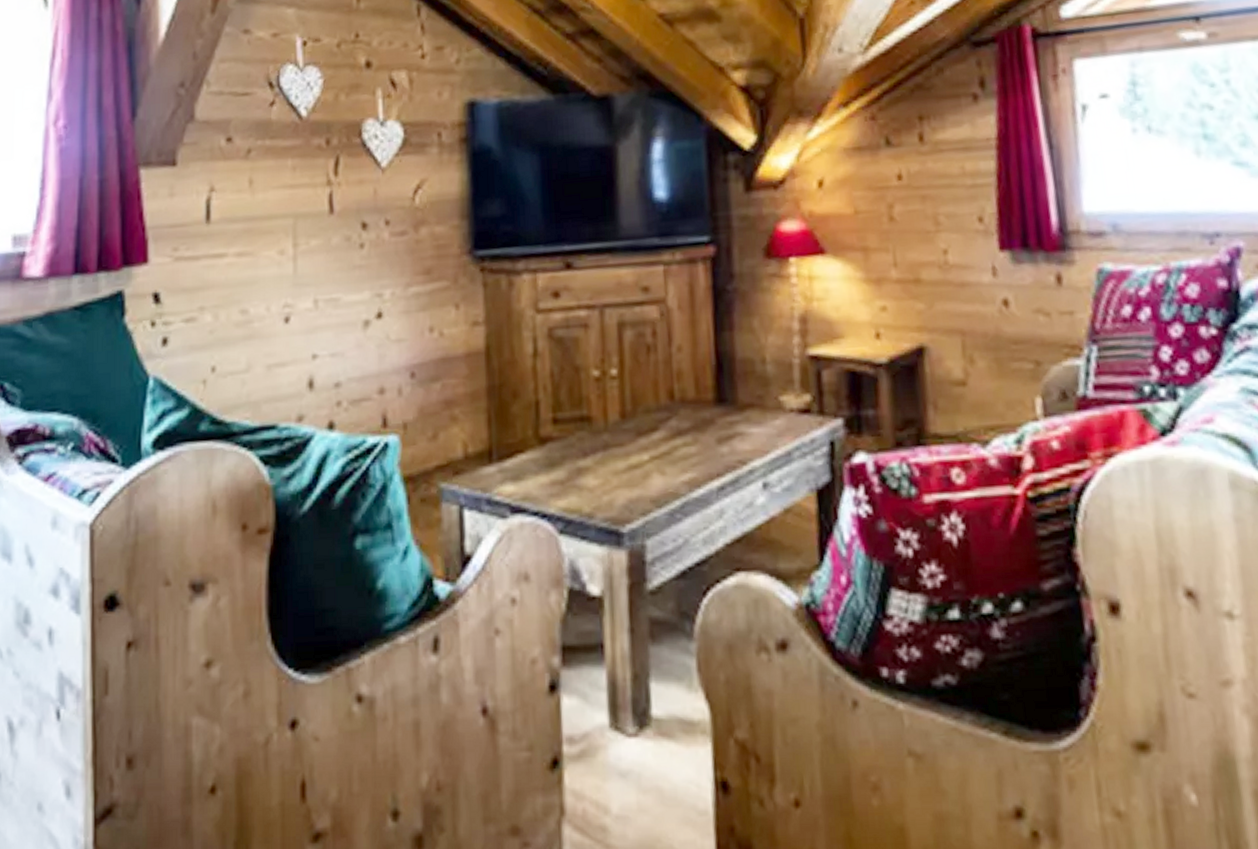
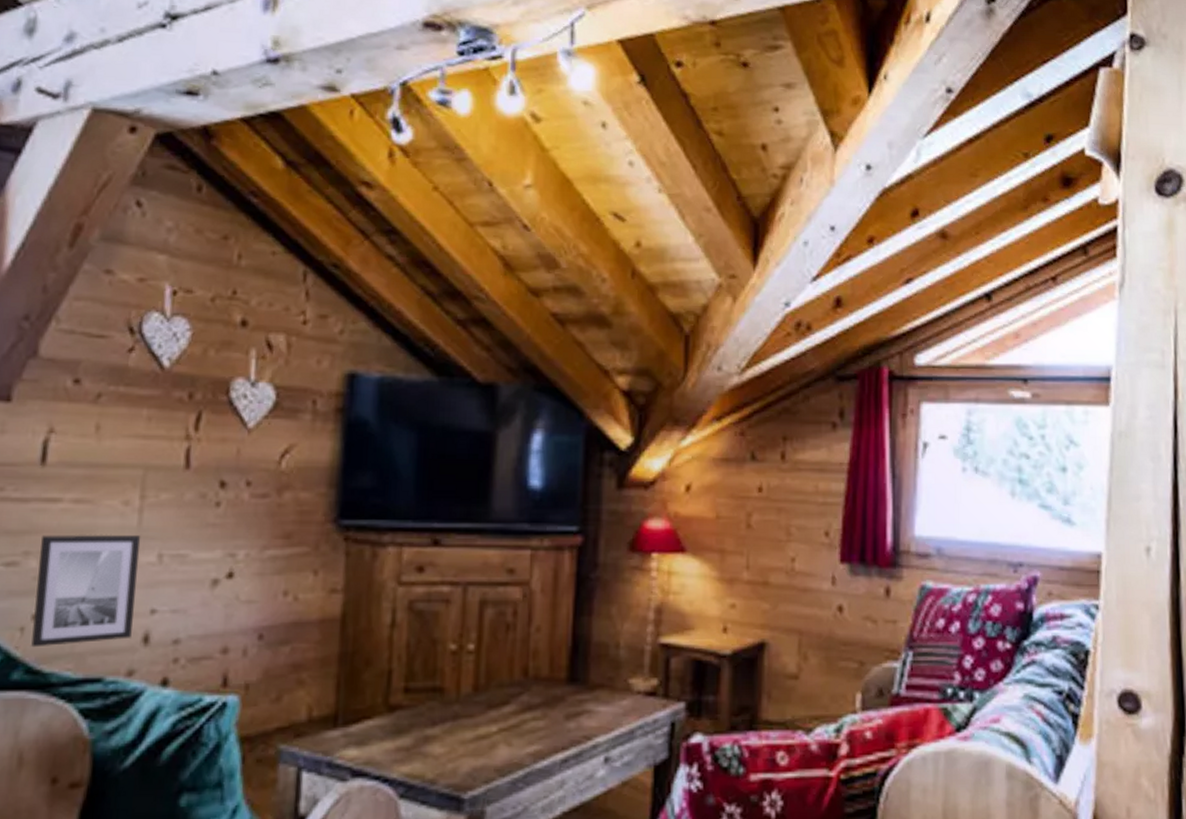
wall art: none [212,283,298,399] -> present [31,534,141,648]

